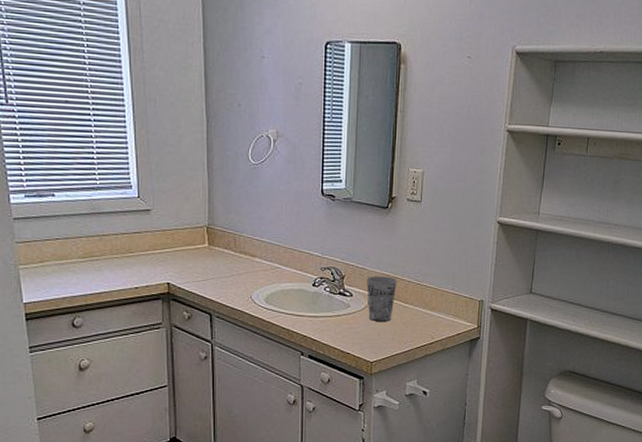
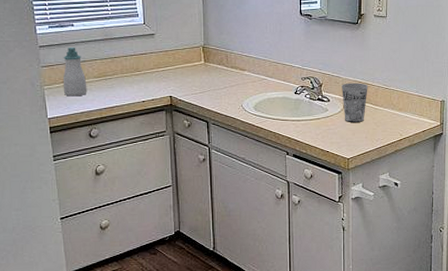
soap bottle: none [41,221,70,279] -> present [62,48,87,97]

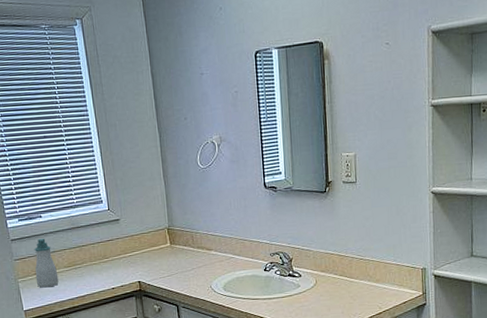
cup: present [342,83,368,123] -> none [313,255,342,298]

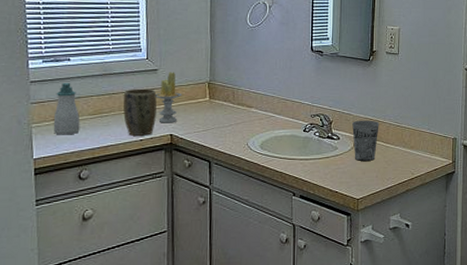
plant pot: none [91,238,124,285] -> present [123,88,157,136]
candle: none [120,220,145,271] -> present [155,72,182,123]
cup: none [313,255,342,298] -> present [352,120,379,162]

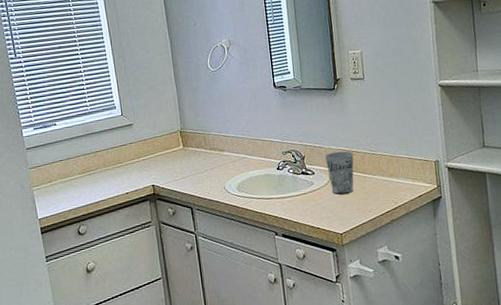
soap bottle: present [53,83,80,135] -> none [48,146,73,196]
plant pot: present [123,88,157,136] -> none [105,143,138,190]
candle: present [155,72,182,123] -> none [134,125,158,175]

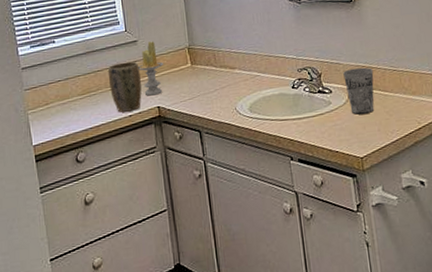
plant pot: none [105,143,138,190] -> present [107,61,142,112]
candle: none [134,125,158,175] -> present [138,41,164,96]

